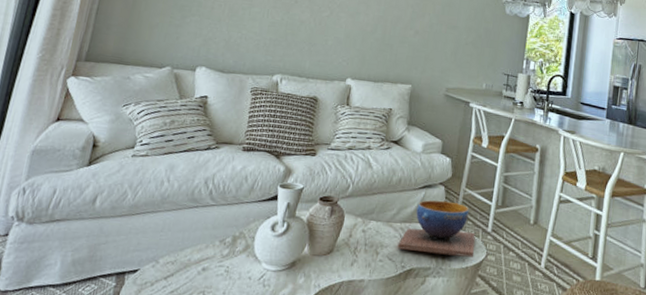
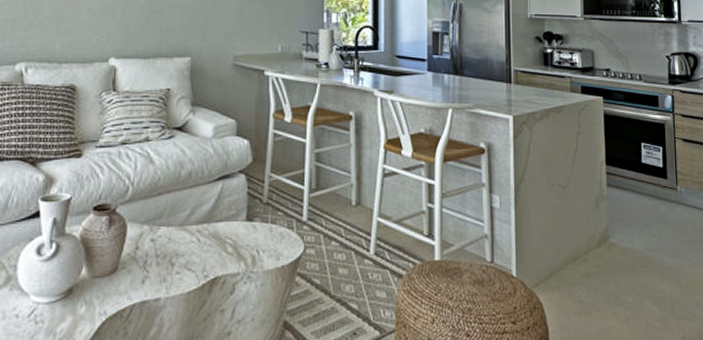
decorative bowl: present [397,200,476,258] -> none [196,191,289,256]

